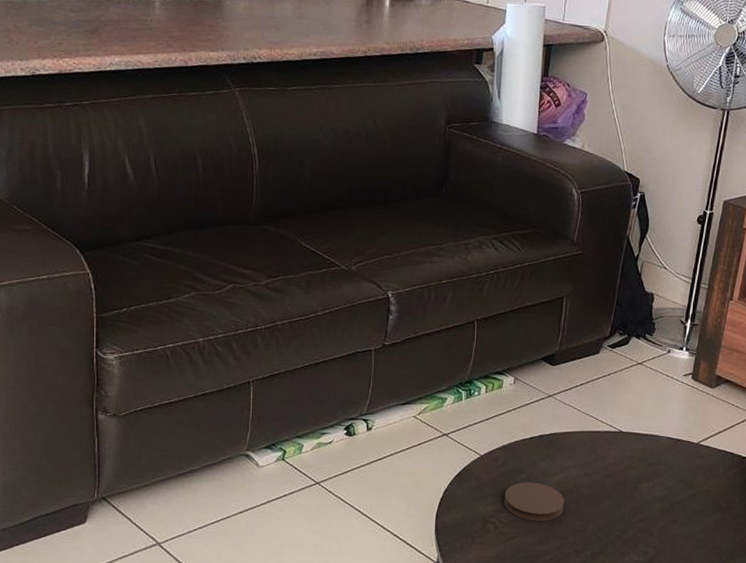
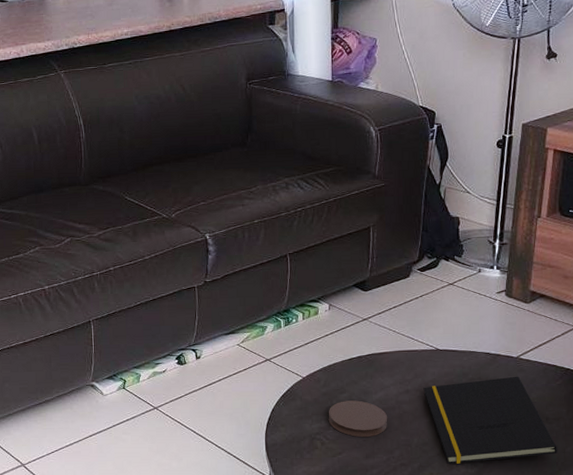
notepad: none [603,462,728,552] -> present [423,376,558,464]

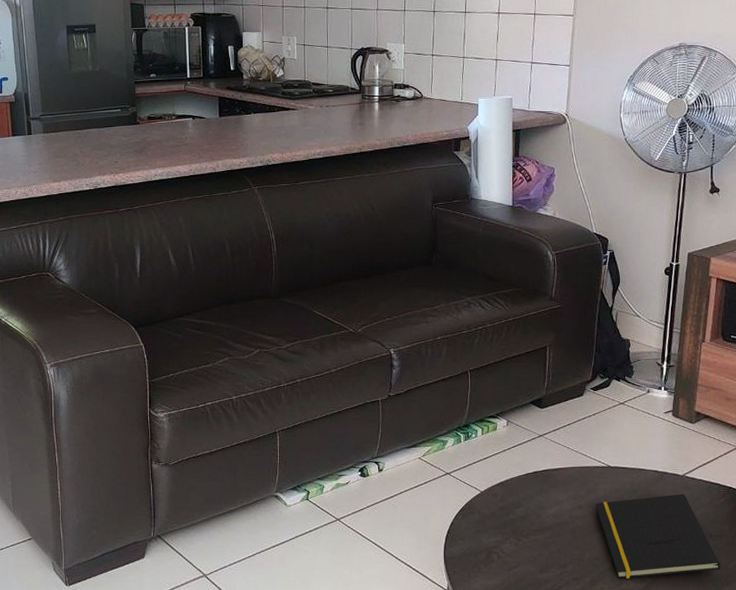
coaster: present [328,400,388,438] -> none [505,515,562,552]

